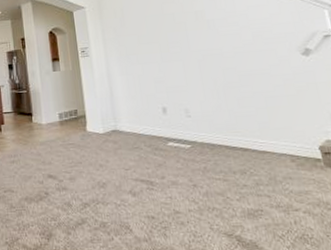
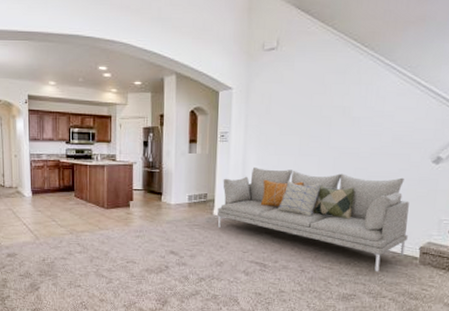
sofa: none [90,73,305,180] -> present [216,168,409,272]

